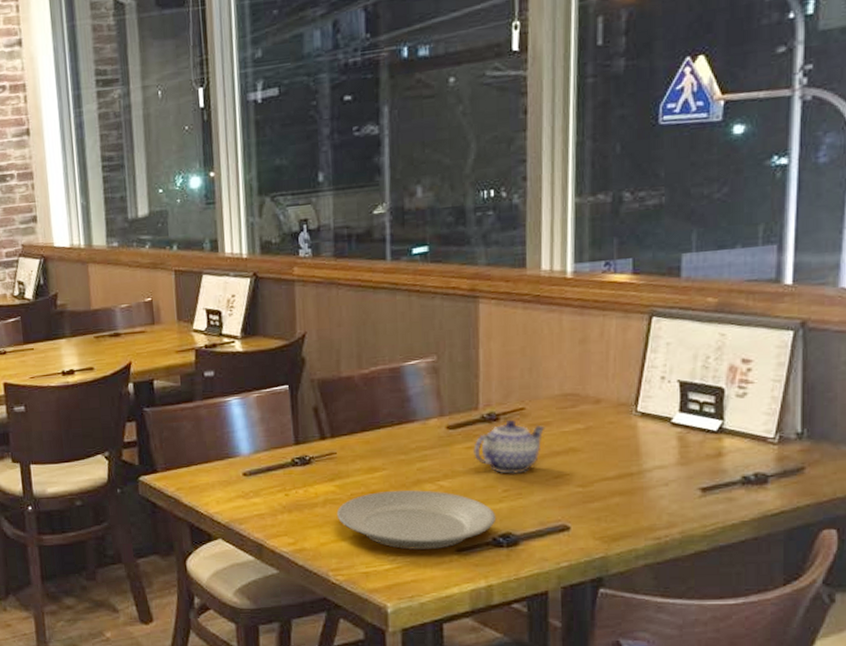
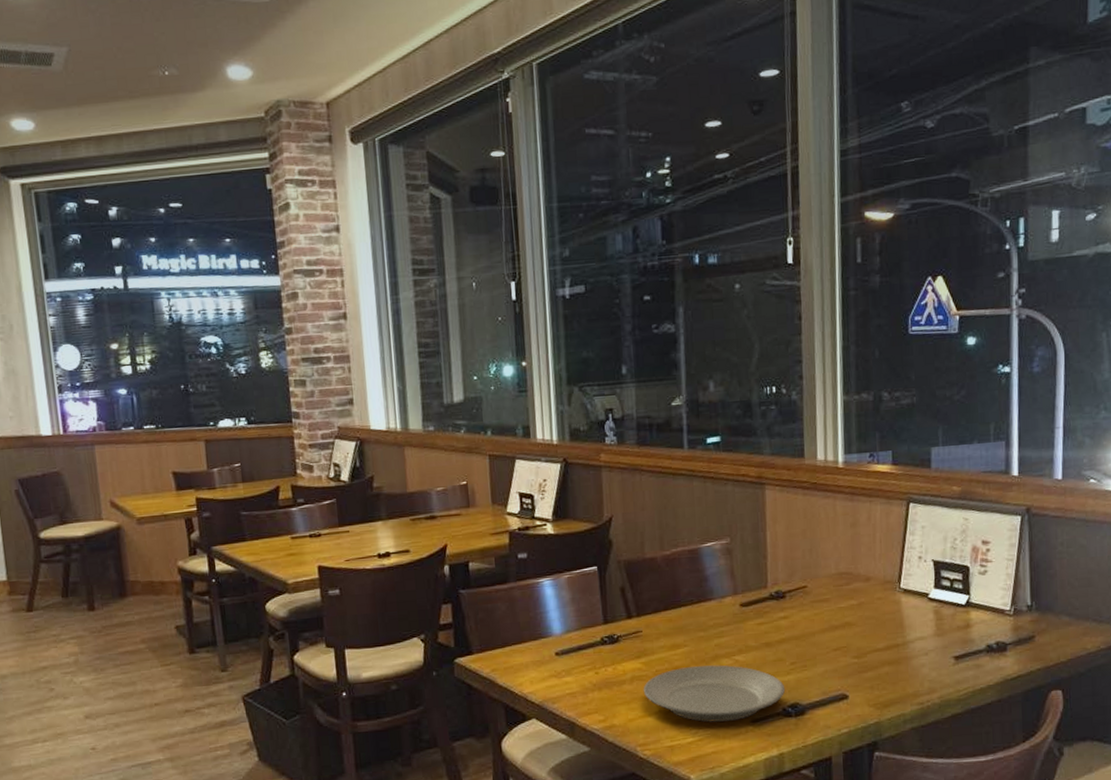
teapot: present [473,419,546,474] -> none [764,596,825,648]

